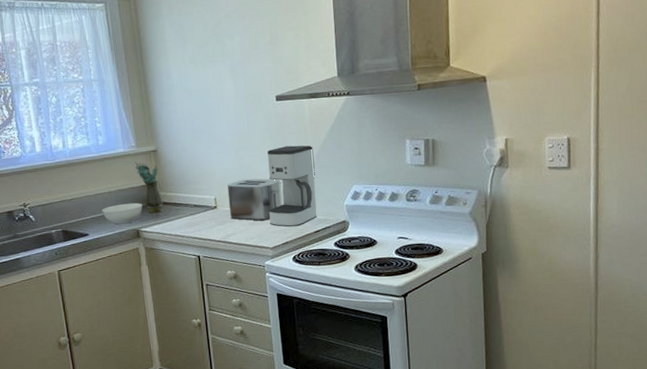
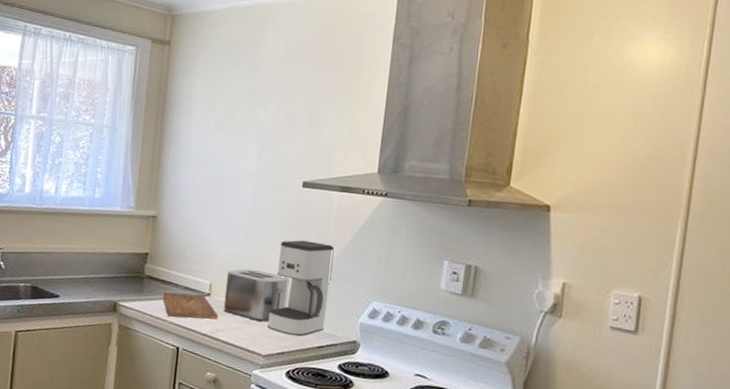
bowl: present [101,202,143,225] -> none [80,269,128,293]
vase: present [135,163,163,213] -> none [129,226,154,288]
cutting board: none [177,208,227,232] -> present [163,291,218,319]

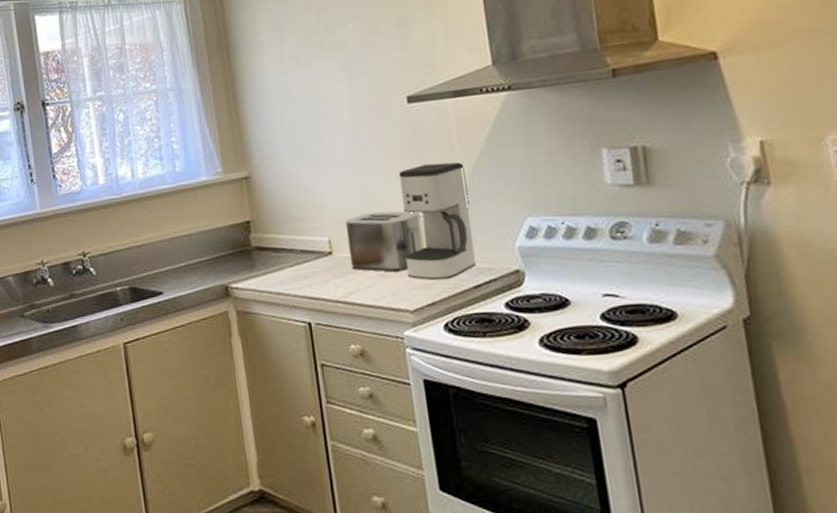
cutting board: present [163,291,218,319] -> none [278,255,348,289]

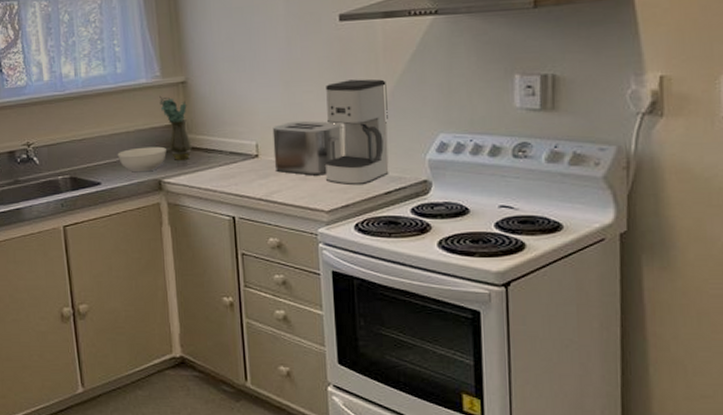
bowl: none [179,248,233,279] -> present [117,146,167,173]
vase: none [222,194,260,263] -> present [159,97,192,160]

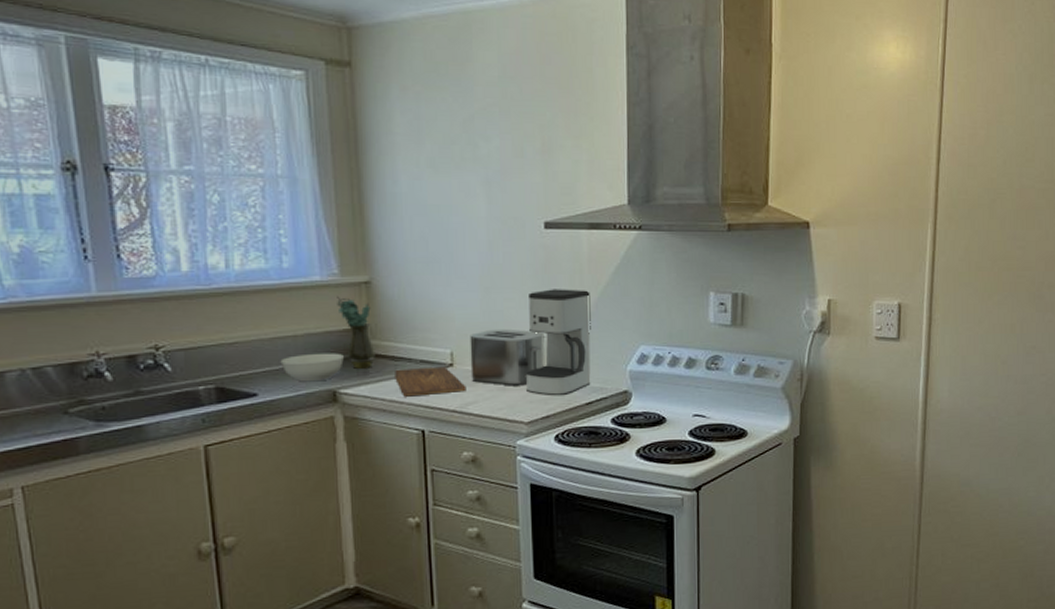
cutting board: none [208,157,271,186] -> present [395,366,466,397]

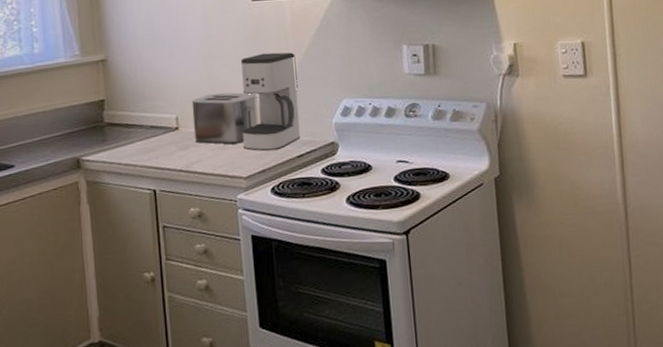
bowl: present [280,353,345,382] -> none [33,124,87,153]
vase: present [337,297,375,369] -> none [79,75,112,137]
cutting board: present [395,366,466,397] -> none [129,130,191,160]

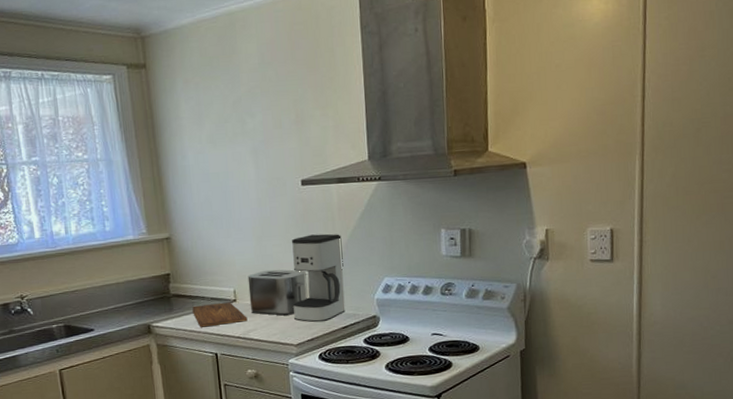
cutting board: none [129,130,191,160] -> present [192,302,248,327]

